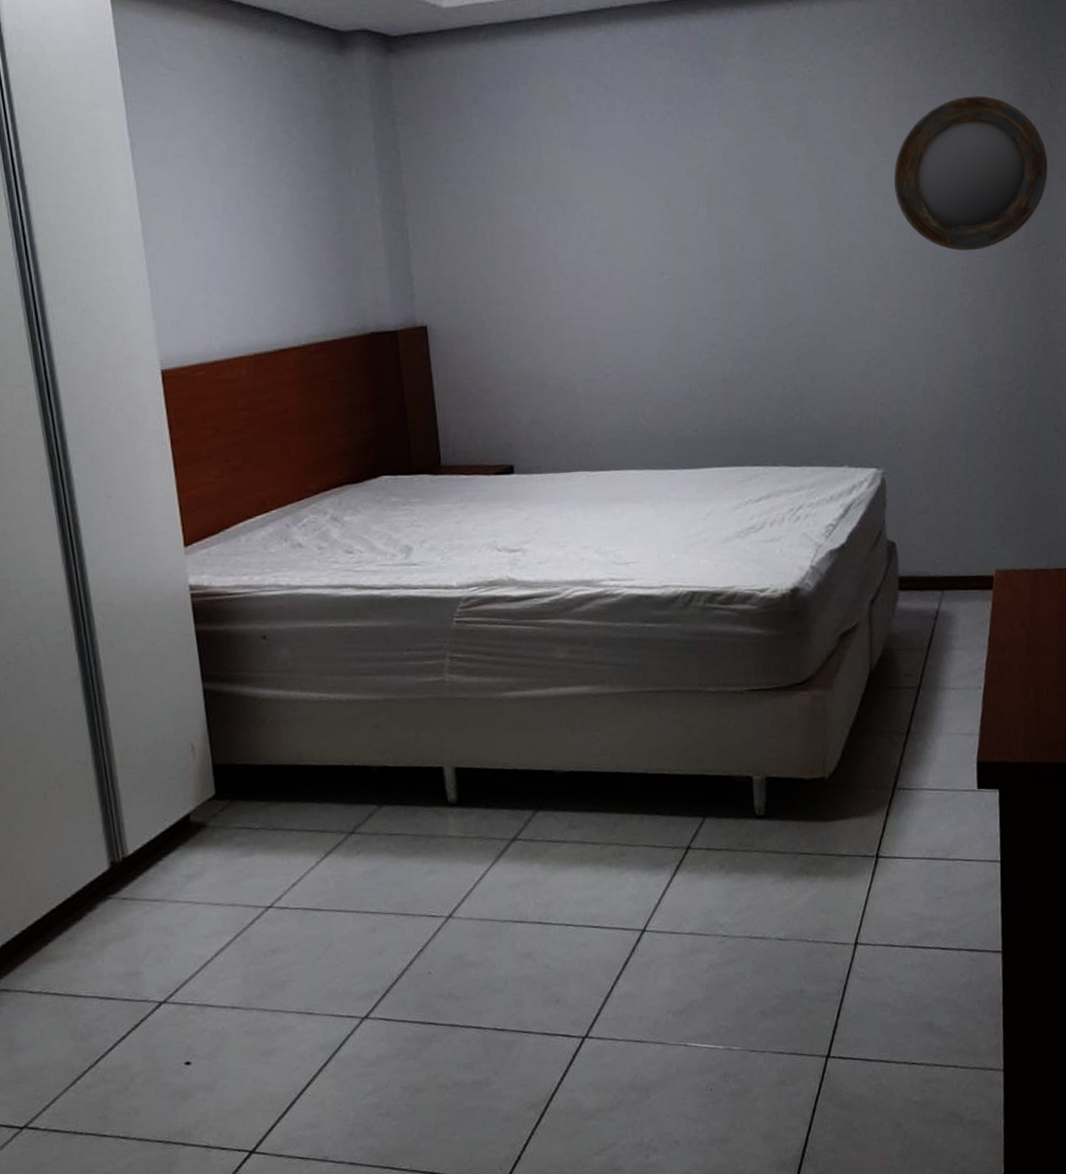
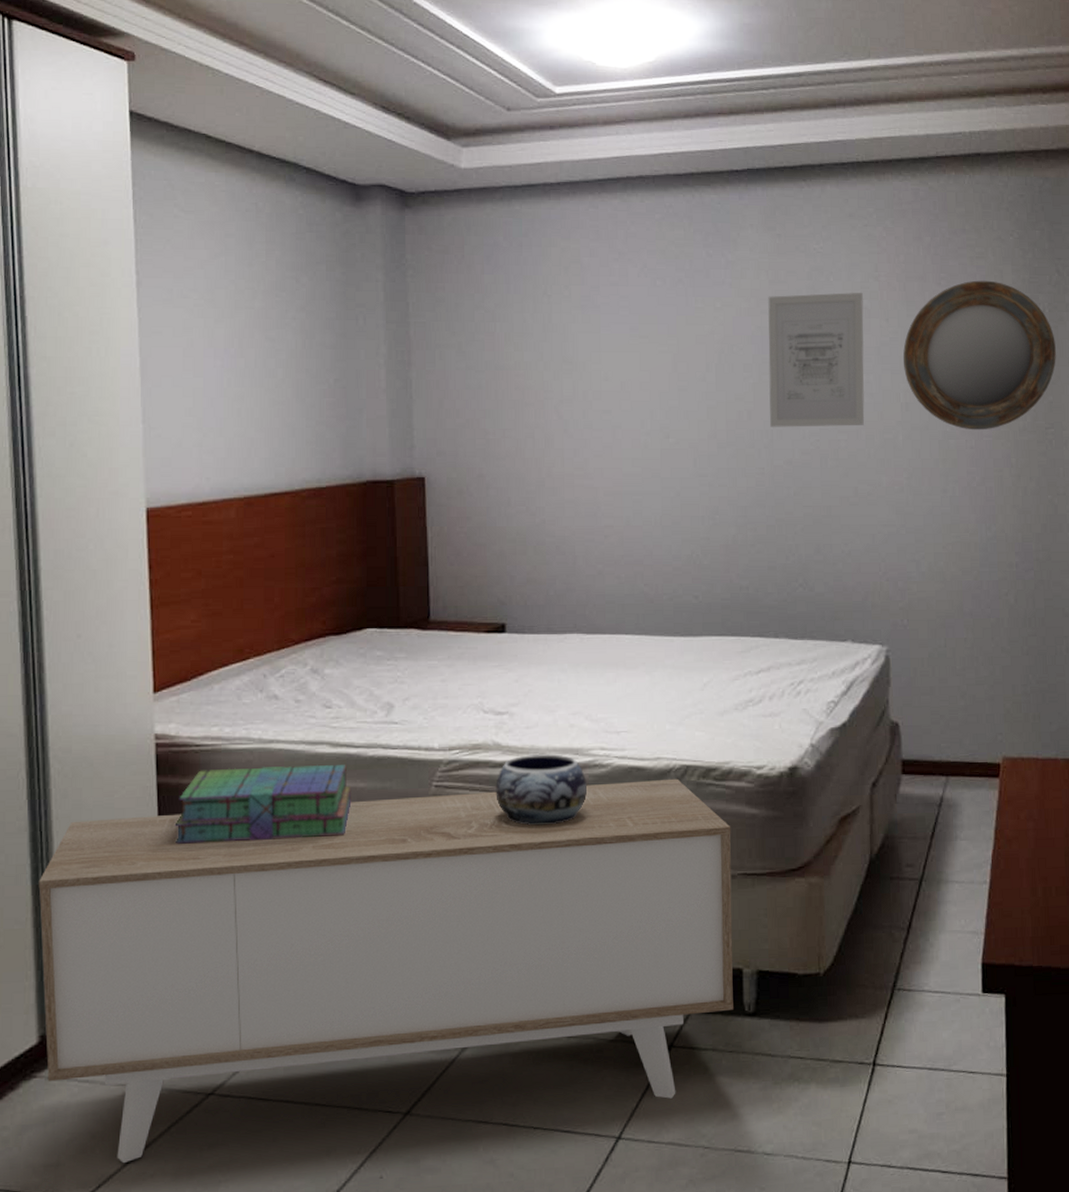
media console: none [95,604,745,970] -> present [38,778,733,1164]
stack of books: none [215,606,379,686] -> present [174,764,352,844]
decorative bowl: none [513,587,599,654] -> present [495,754,587,826]
wall art: none [757,116,857,259] -> present [768,293,865,427]

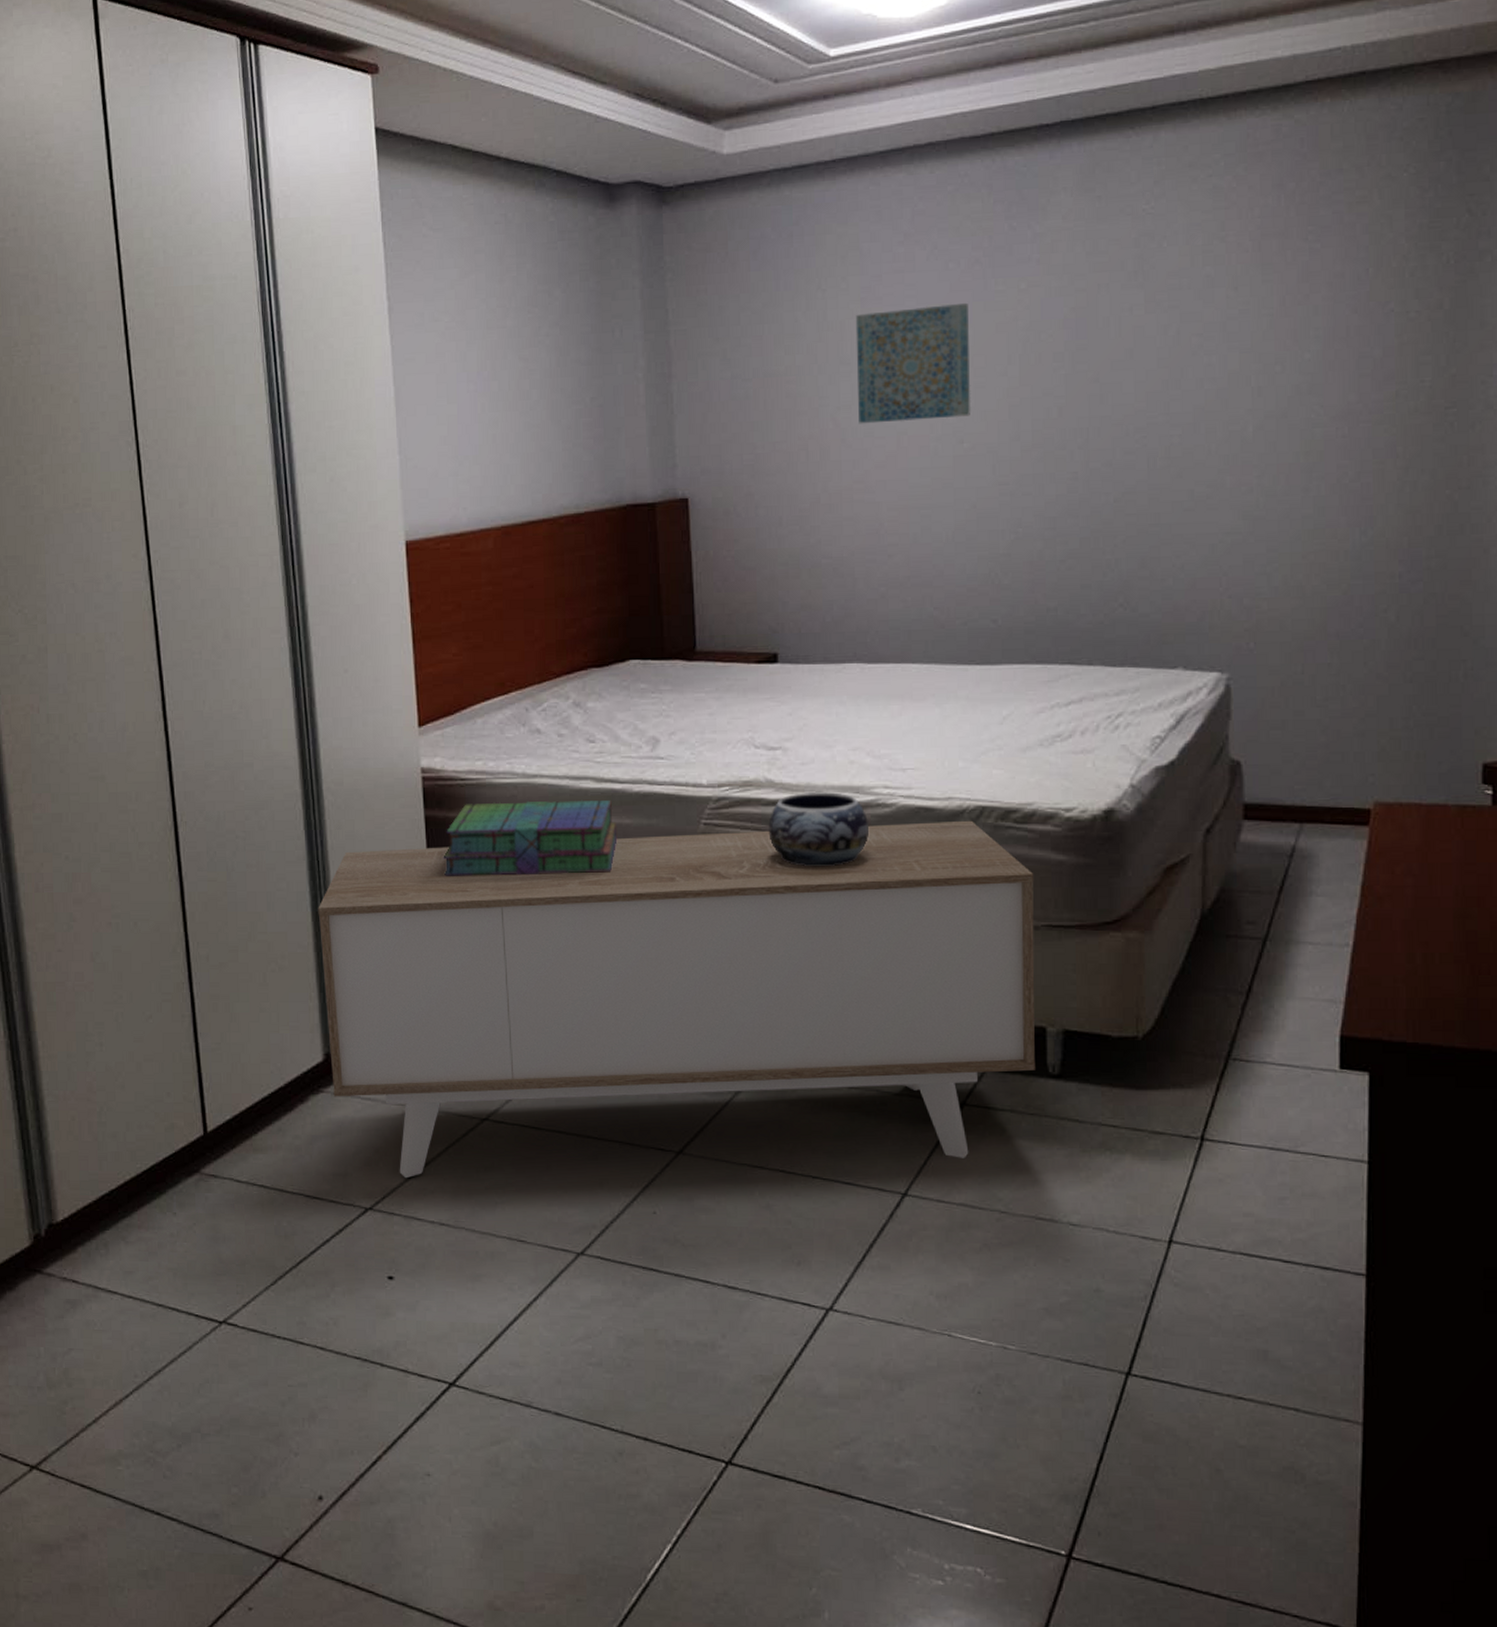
wall art: none [576,315,676,417] -> present [855,302,971,424]
wall art: present [768,293,865,427] -> none [1084,258,1206,425]
home mirror: present [903,280,1056,430] -> none [1256,230,1463,416]

